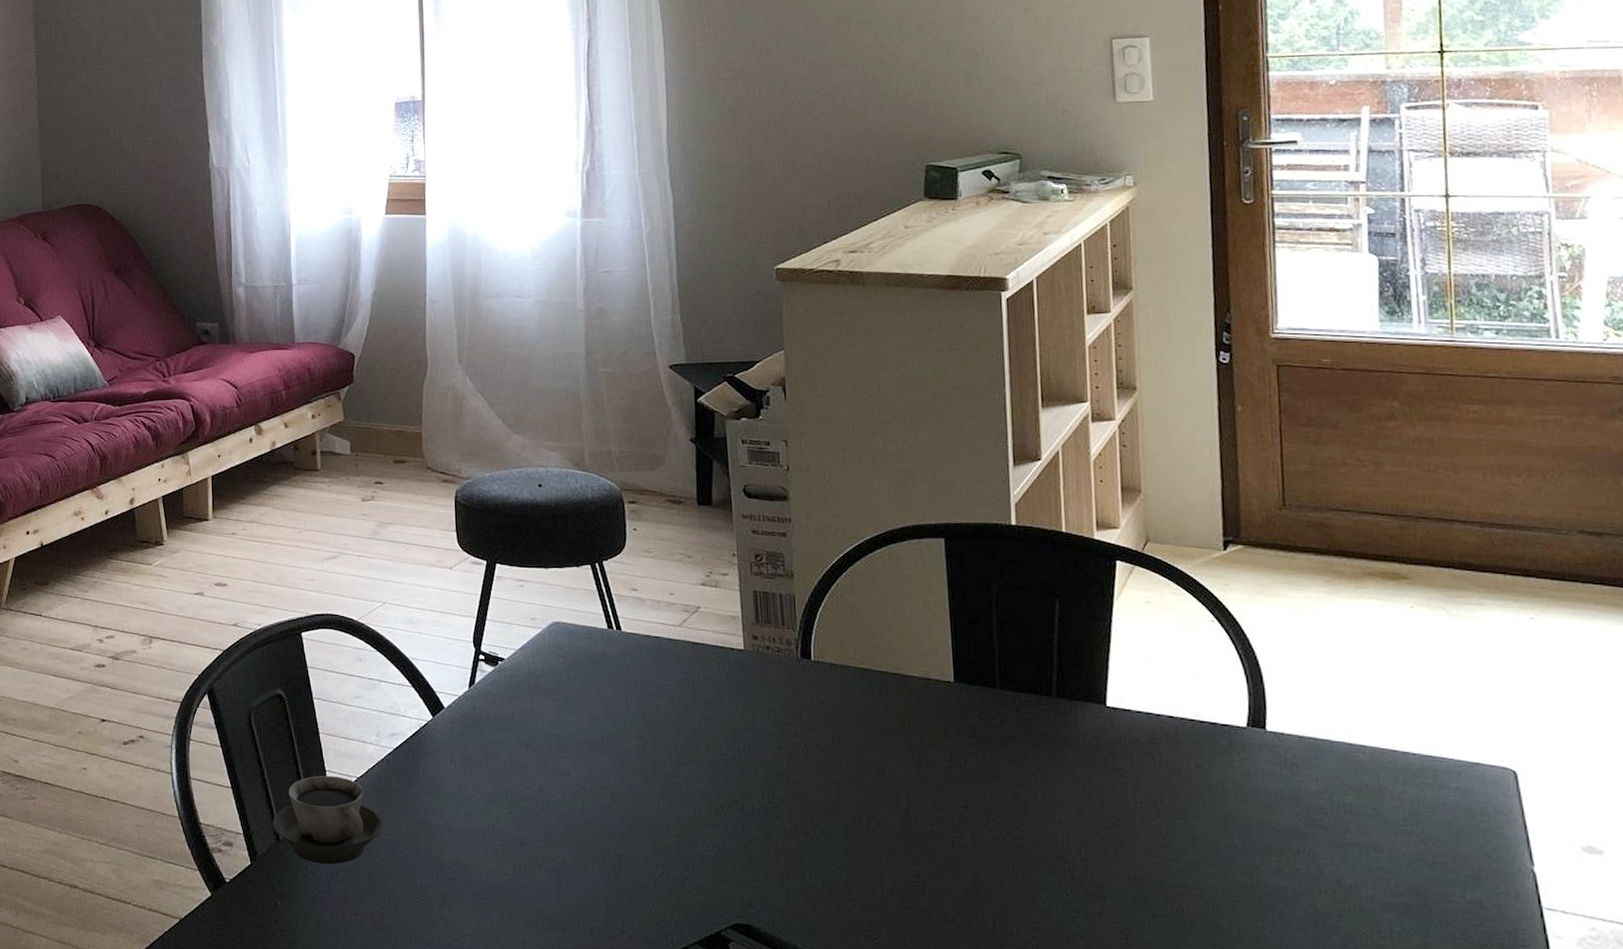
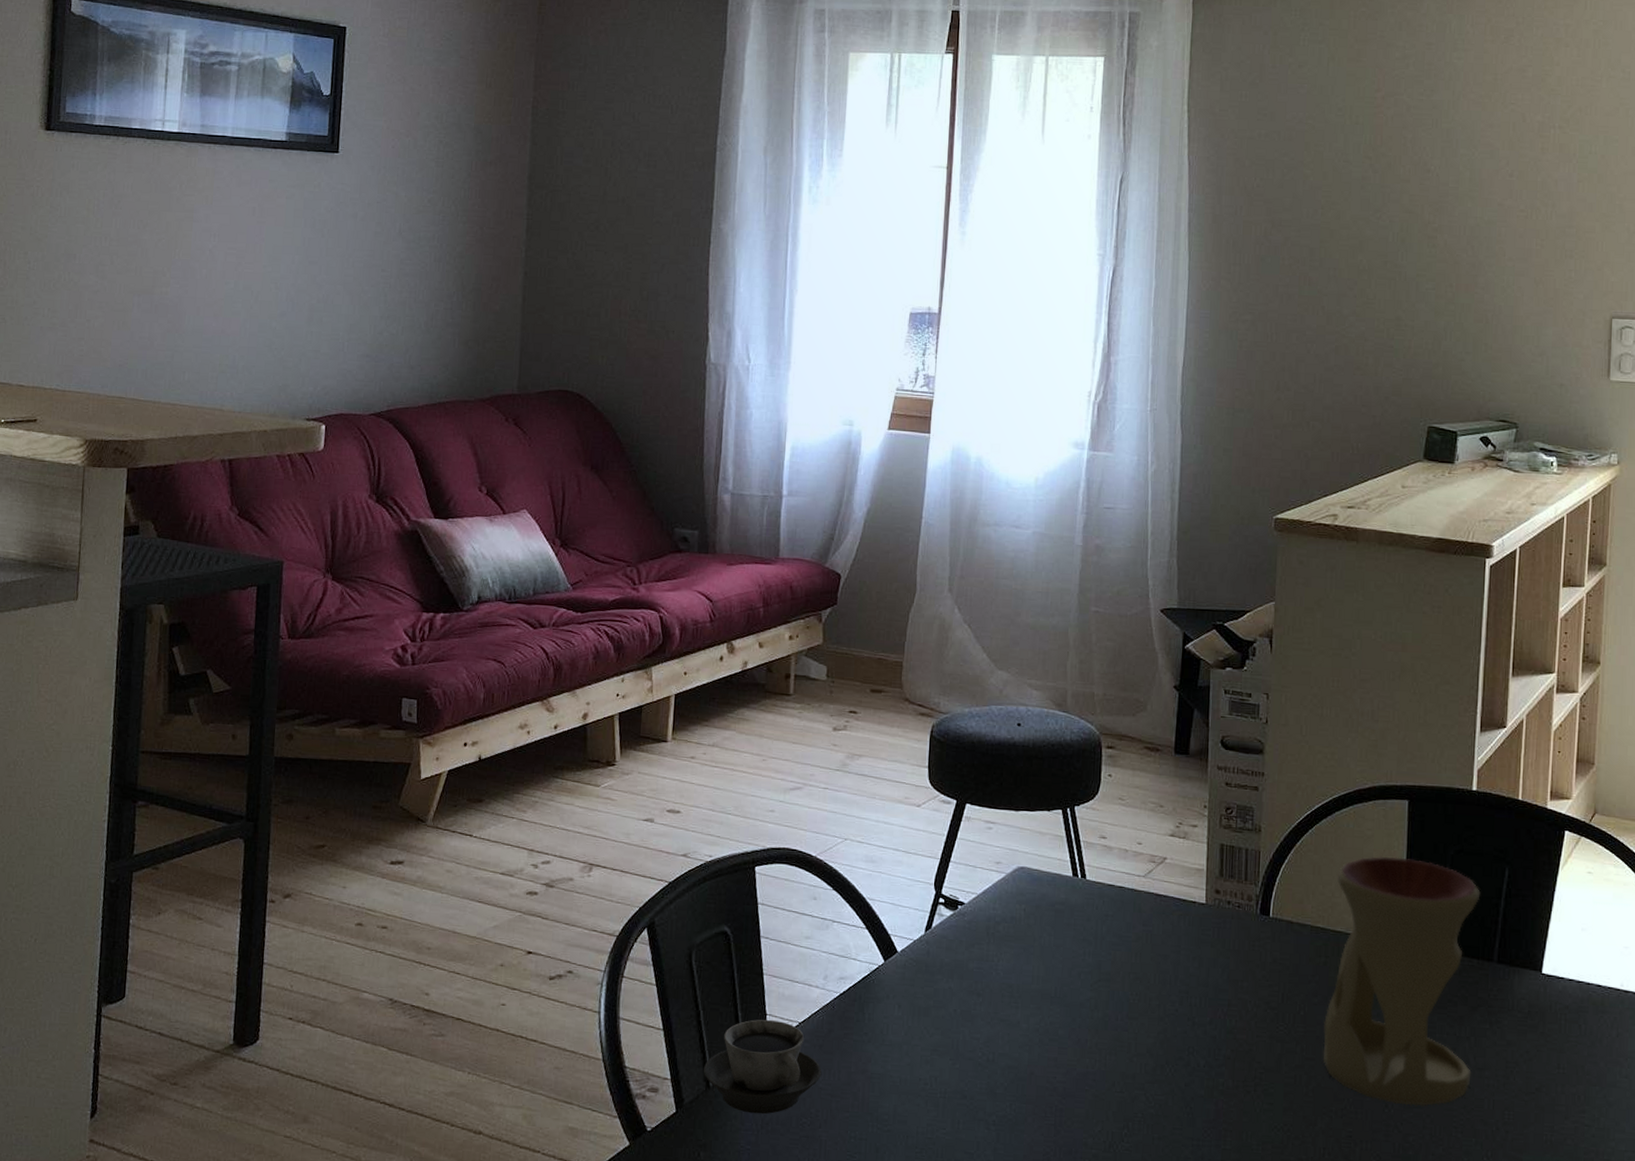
oil burner: none [876,595,1041,844] -> present [1323,856,1481,1107]

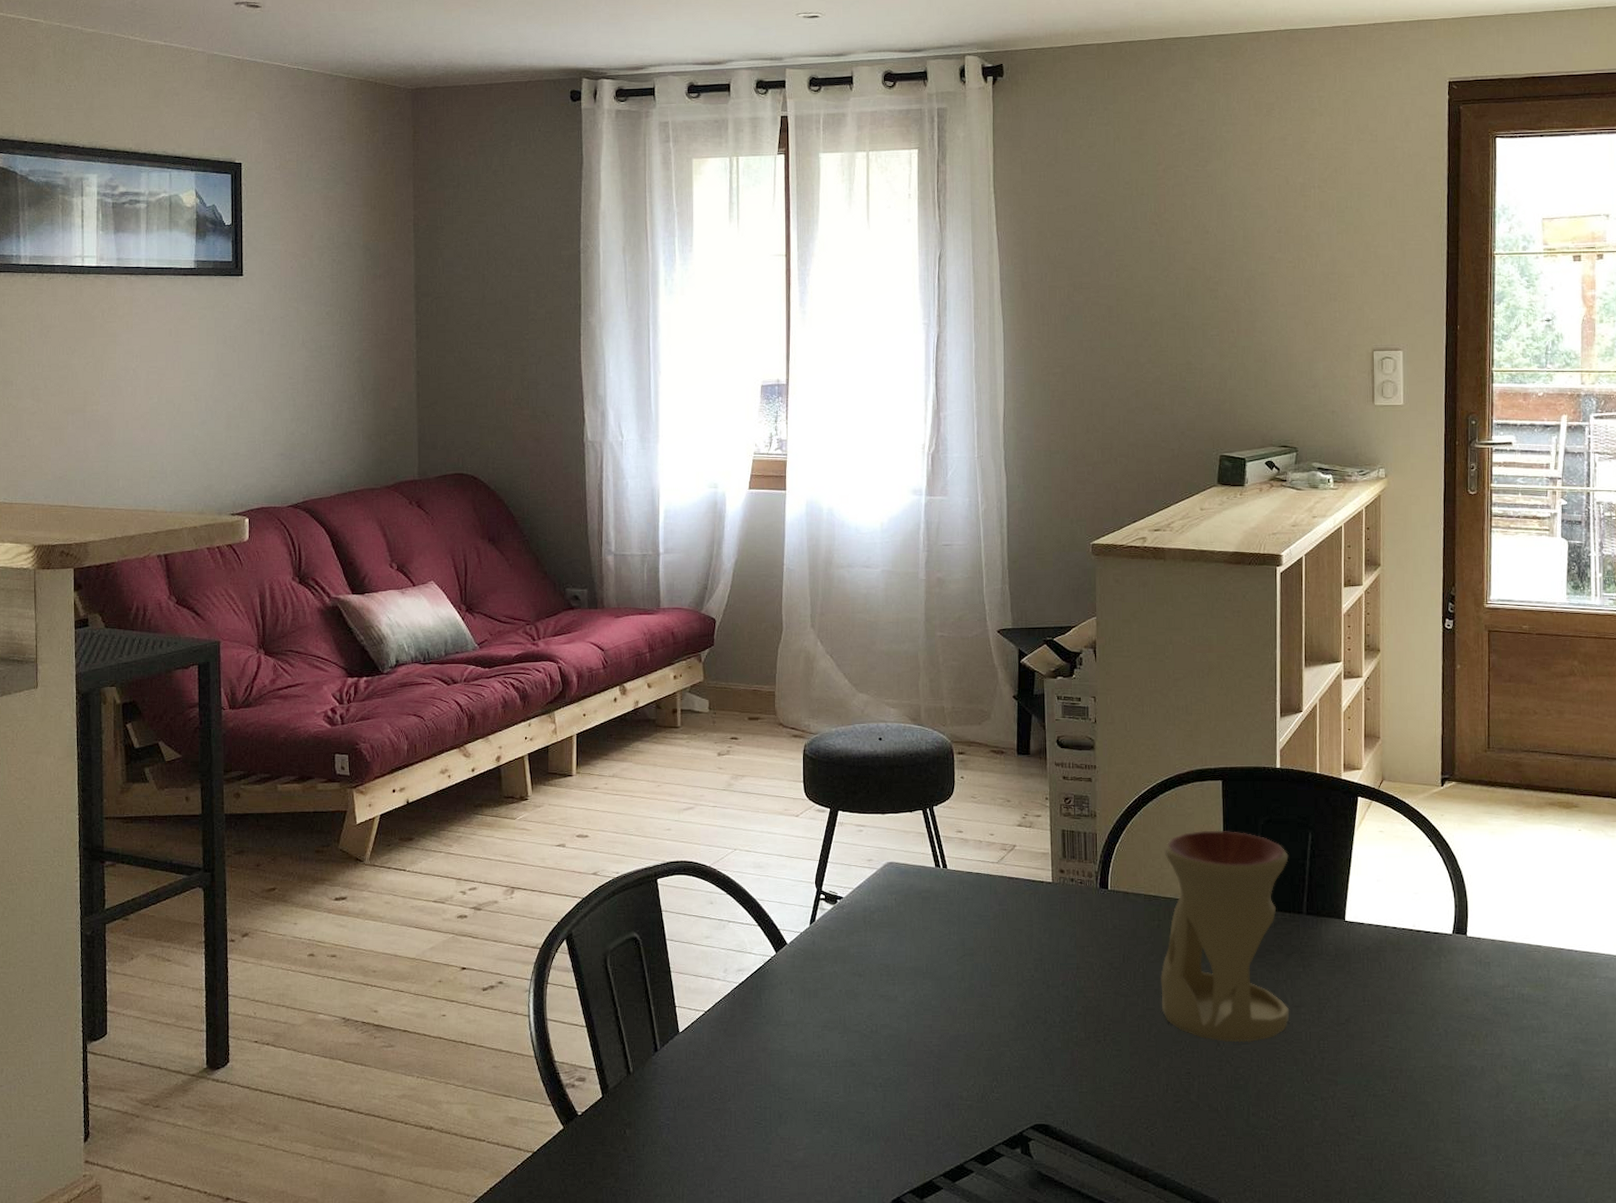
cup: present [703,1019,821,1115] -> none [623,1010,727,1093]

